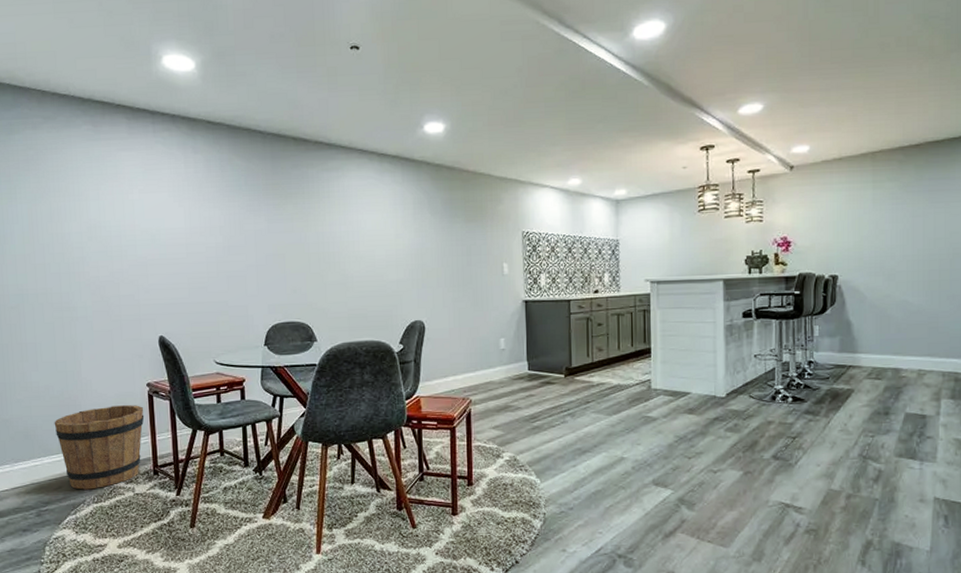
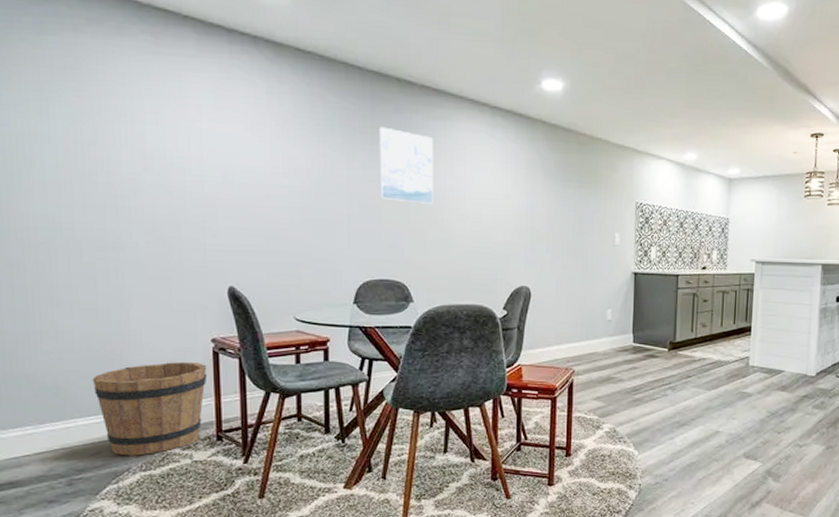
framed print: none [279,182,331,250] -> present [378,126,434,204]

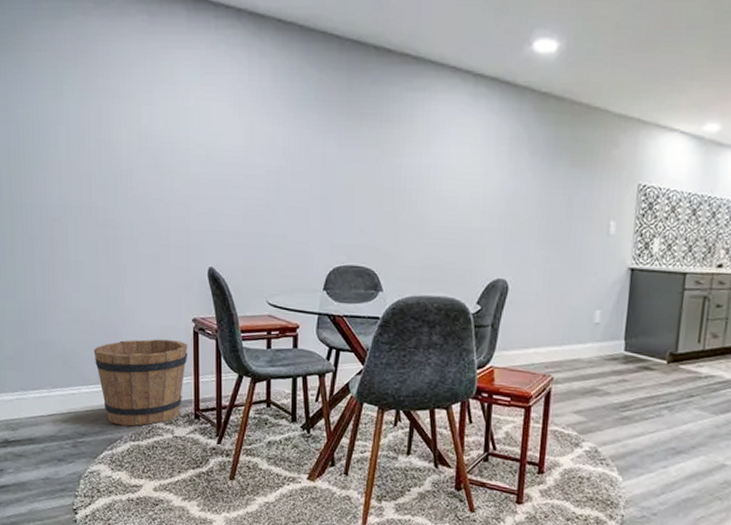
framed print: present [378,126,434,204] -> none [352,100,411,185]

